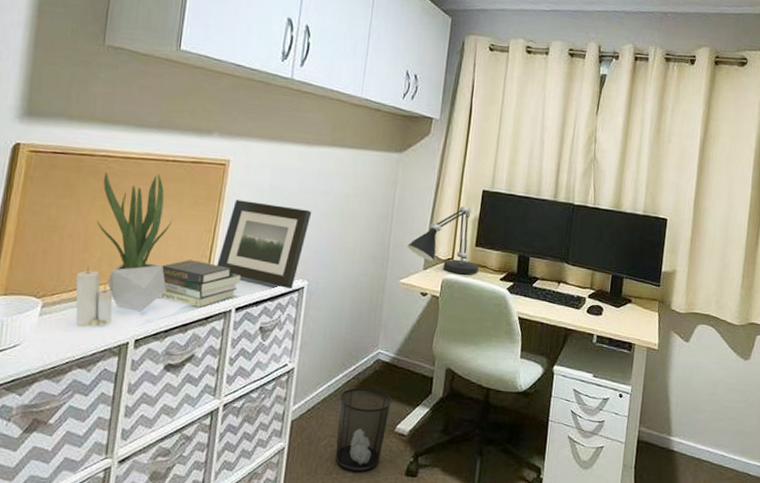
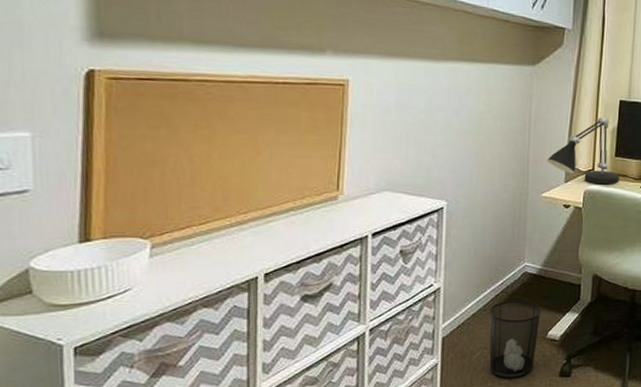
candle: present [75,266,113,327] -> none [187,201,236,265]
potted plant: present [97,171,173,312] -> none [203,97,294,245]
books: present [159,260,241,307] -> none [285,188,375,235]
picture frame: present [217,199,312,289] -> none [347,122,445,210]

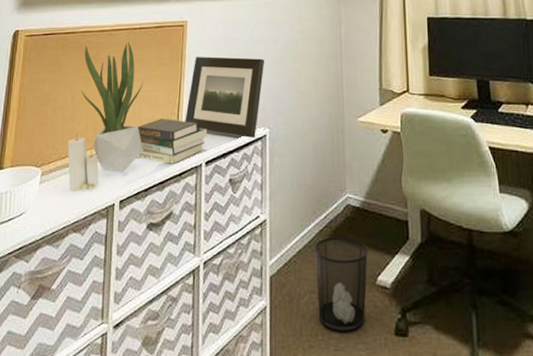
candle: none [187,201,236,265] -> present [67,133,99,191]
potted plant: none [203,97,294,245] -> present [81,42,144,173]
books: none [285,188,375,235] -> present [137,119,208,164]
picture frame: none [347,122,445,210] -> present [185,56,265,138]
desk lamp: present [547,118,620,185] -> none [360,37,437,107]

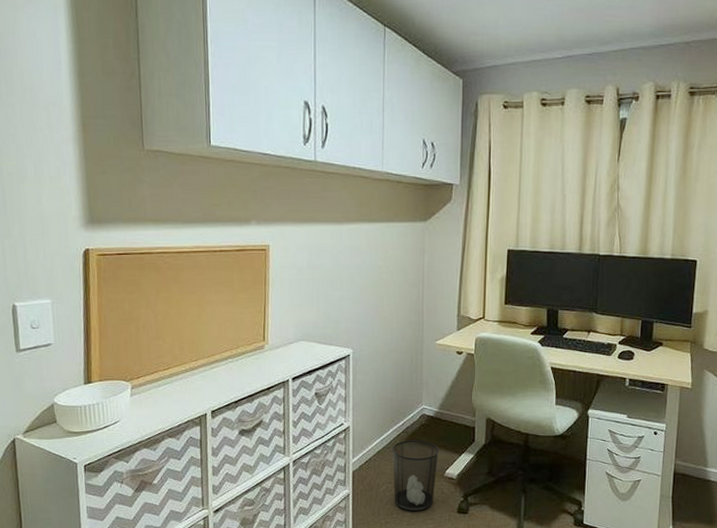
candle: present [67,133,99,191] -> none [155,351,190,403]
potted plant: present [81,42,144,173] -> none [163,264,231,387]
books: present [137,119,208,164] -> none [224,339,294,379]
picture frame: present [185,56,265,138] -> none [271,281,349,357]

